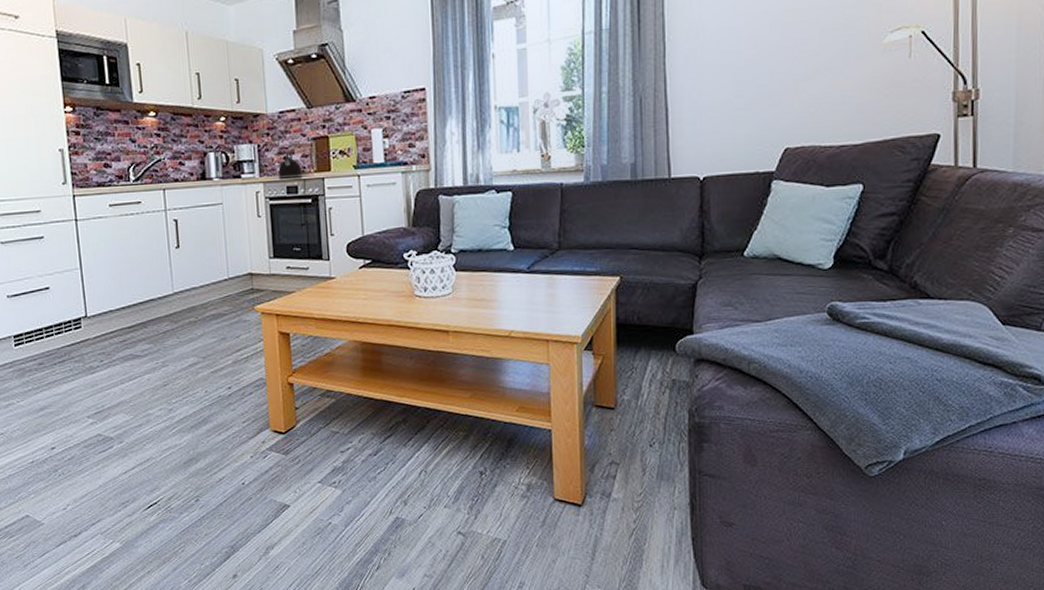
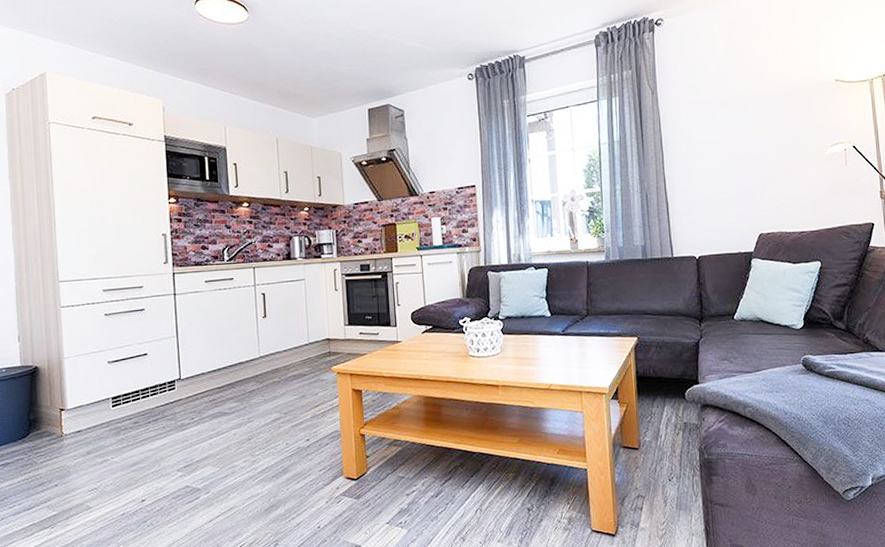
kettle: present [278,150,303,180] -> none [353,235,374,260]

